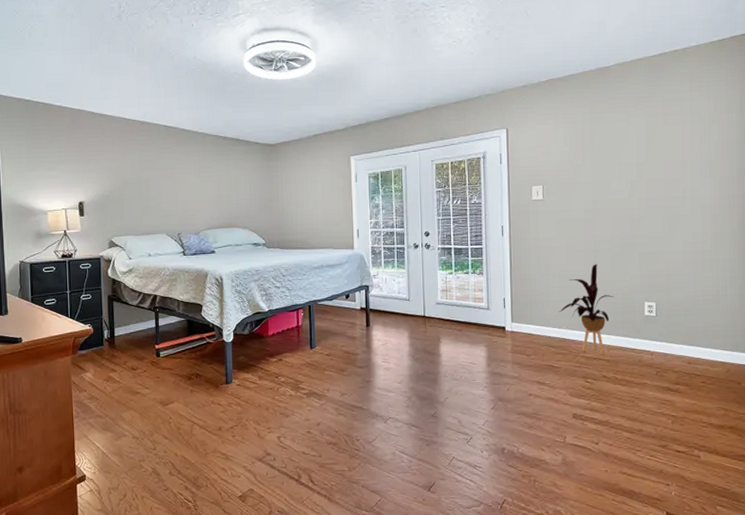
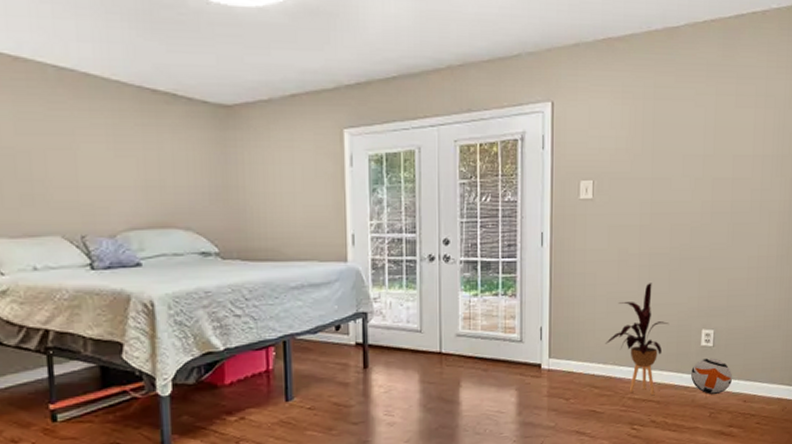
ball: none [637,326,676,356] -> present [691,358,733,394]

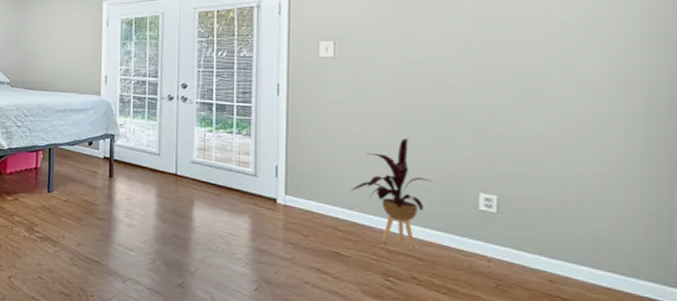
ball: present [691,358,733,394] -> none [466,224,530,266]

